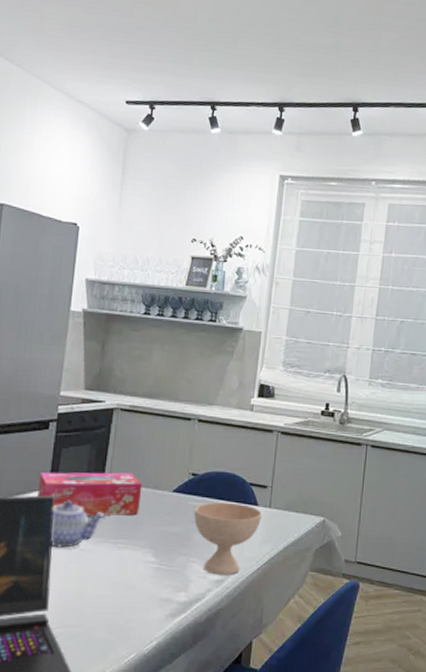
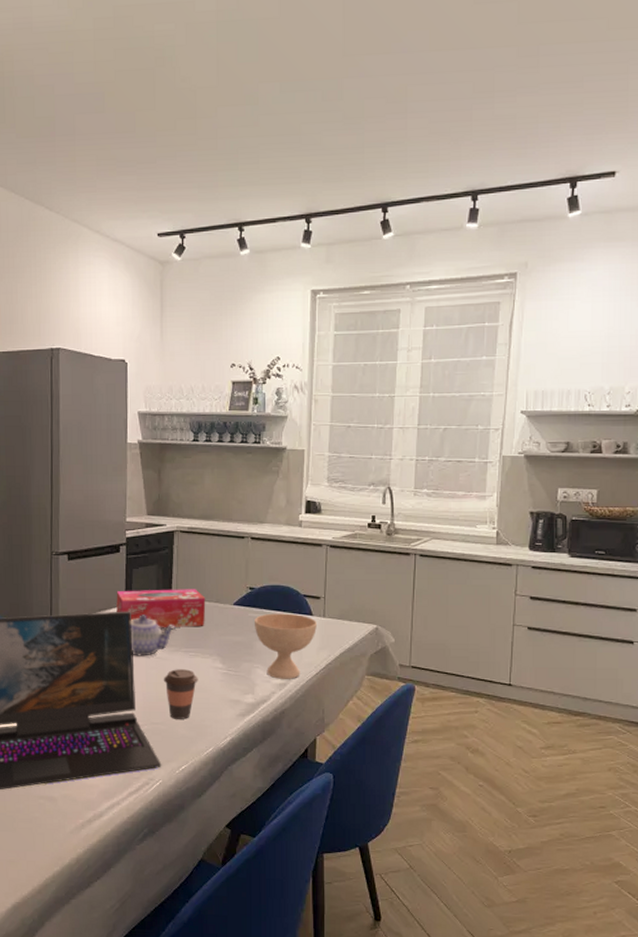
coffee cup: none [84,563,126,621] -> present [163,669,198,719]

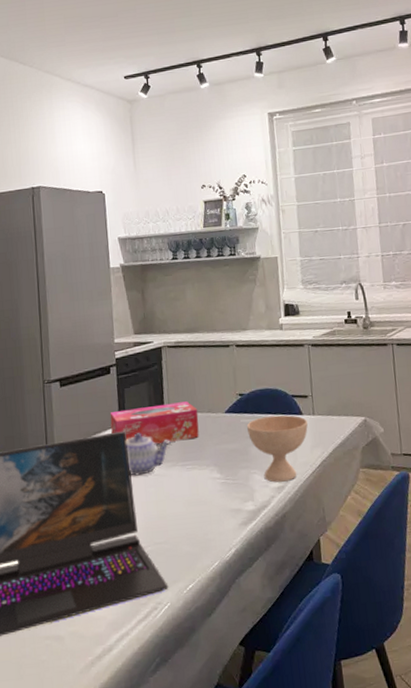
coffee cup: present [163,669,198,719] -> none [162,483,198,537]

